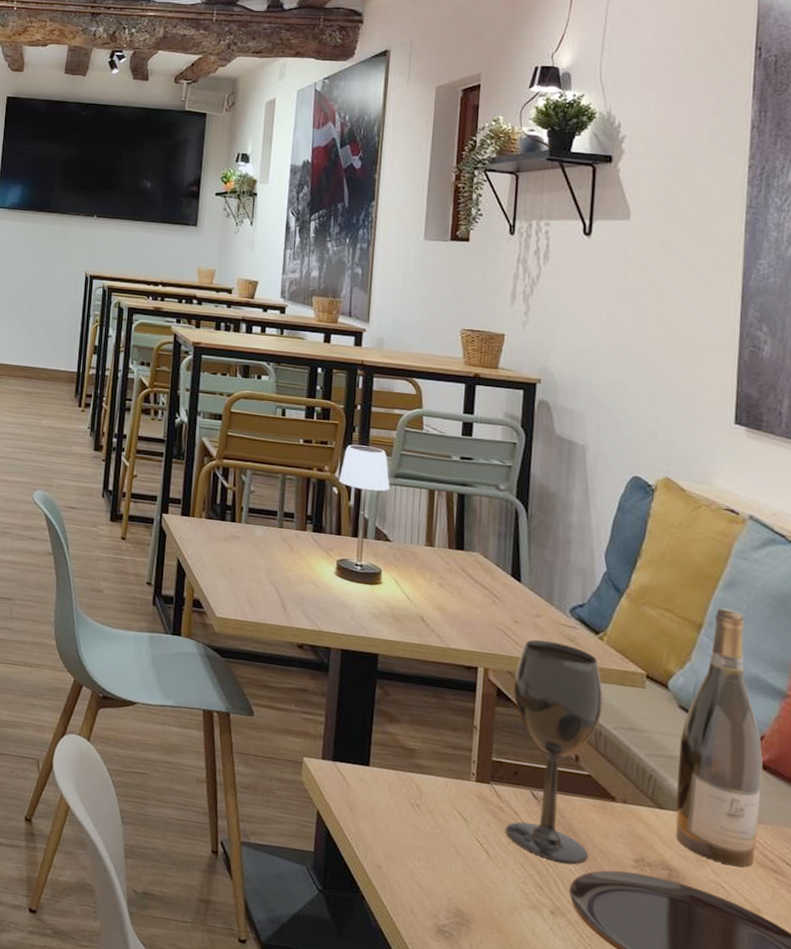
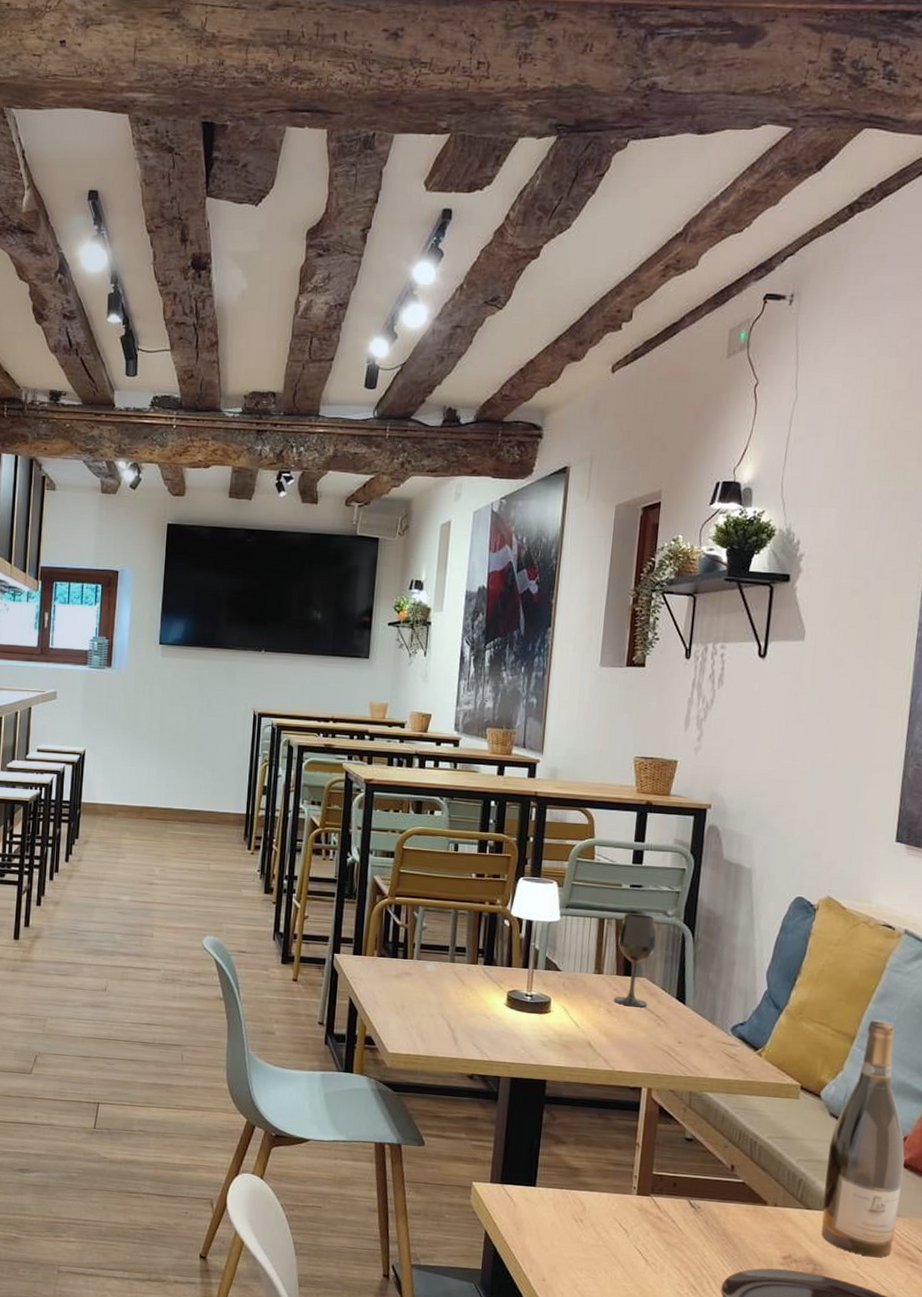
wine glass: none [446,485,489,584] -> present [613,912,656,1008]
wine glass: present [506,639,604,864] -> none [663,1058,760,1264]

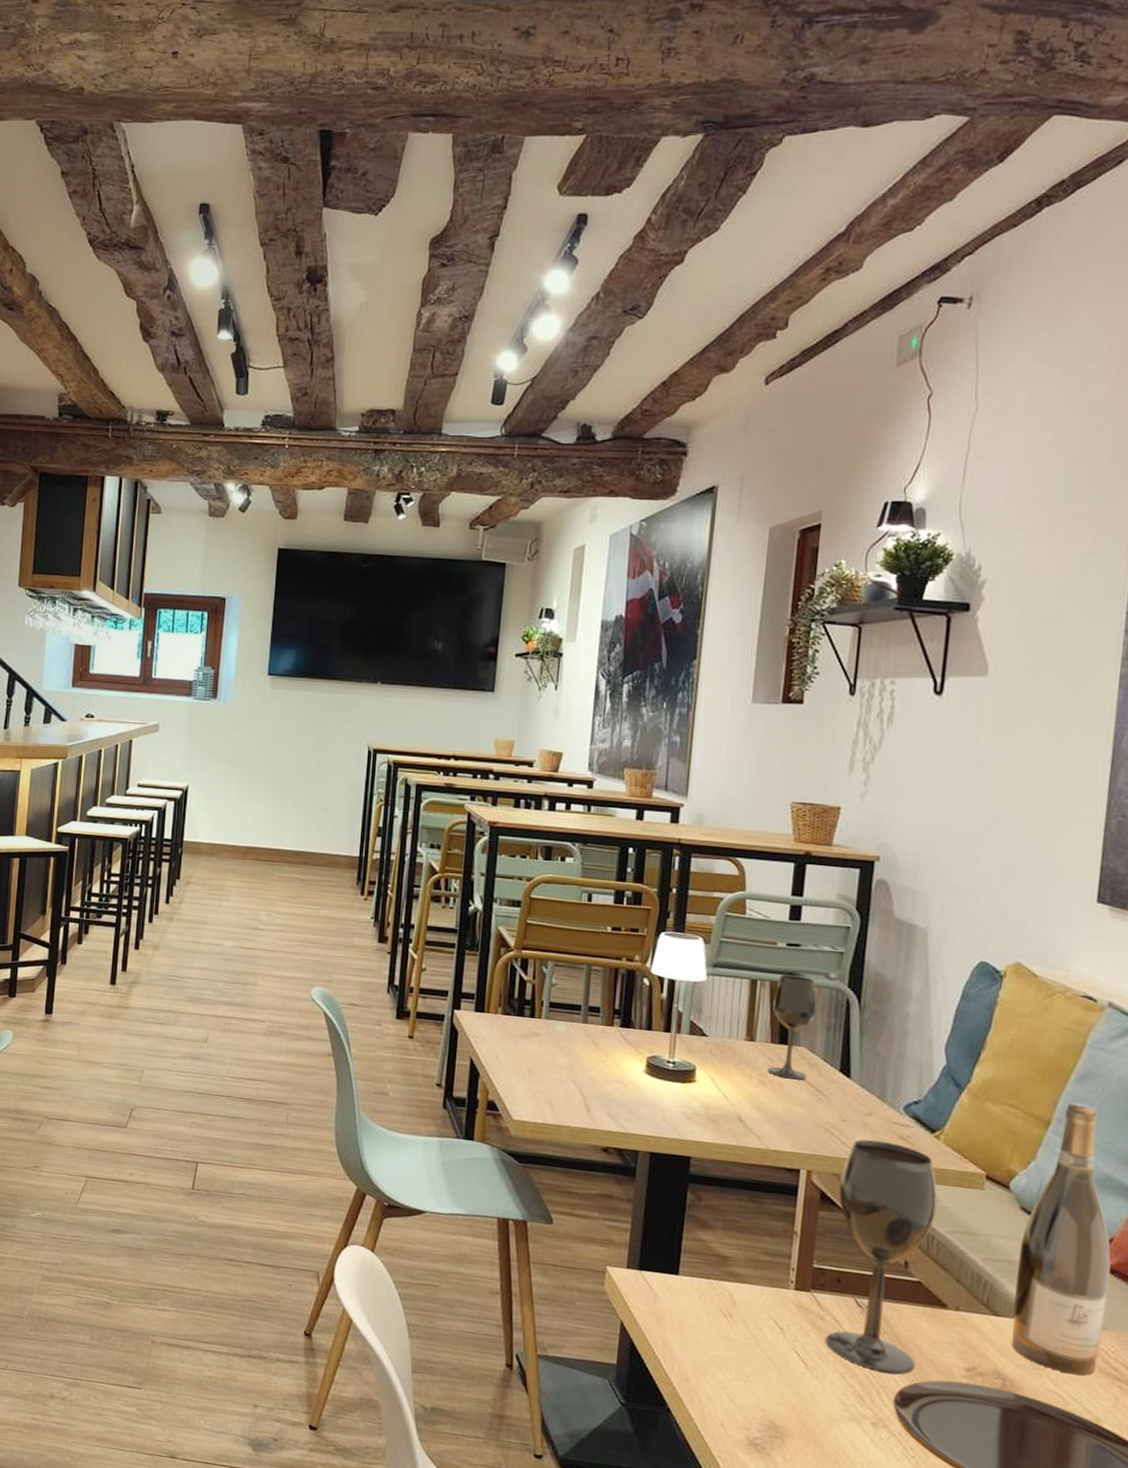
wine glass: none [663,1058,760,1264] -> present [826,1139,938,1374]

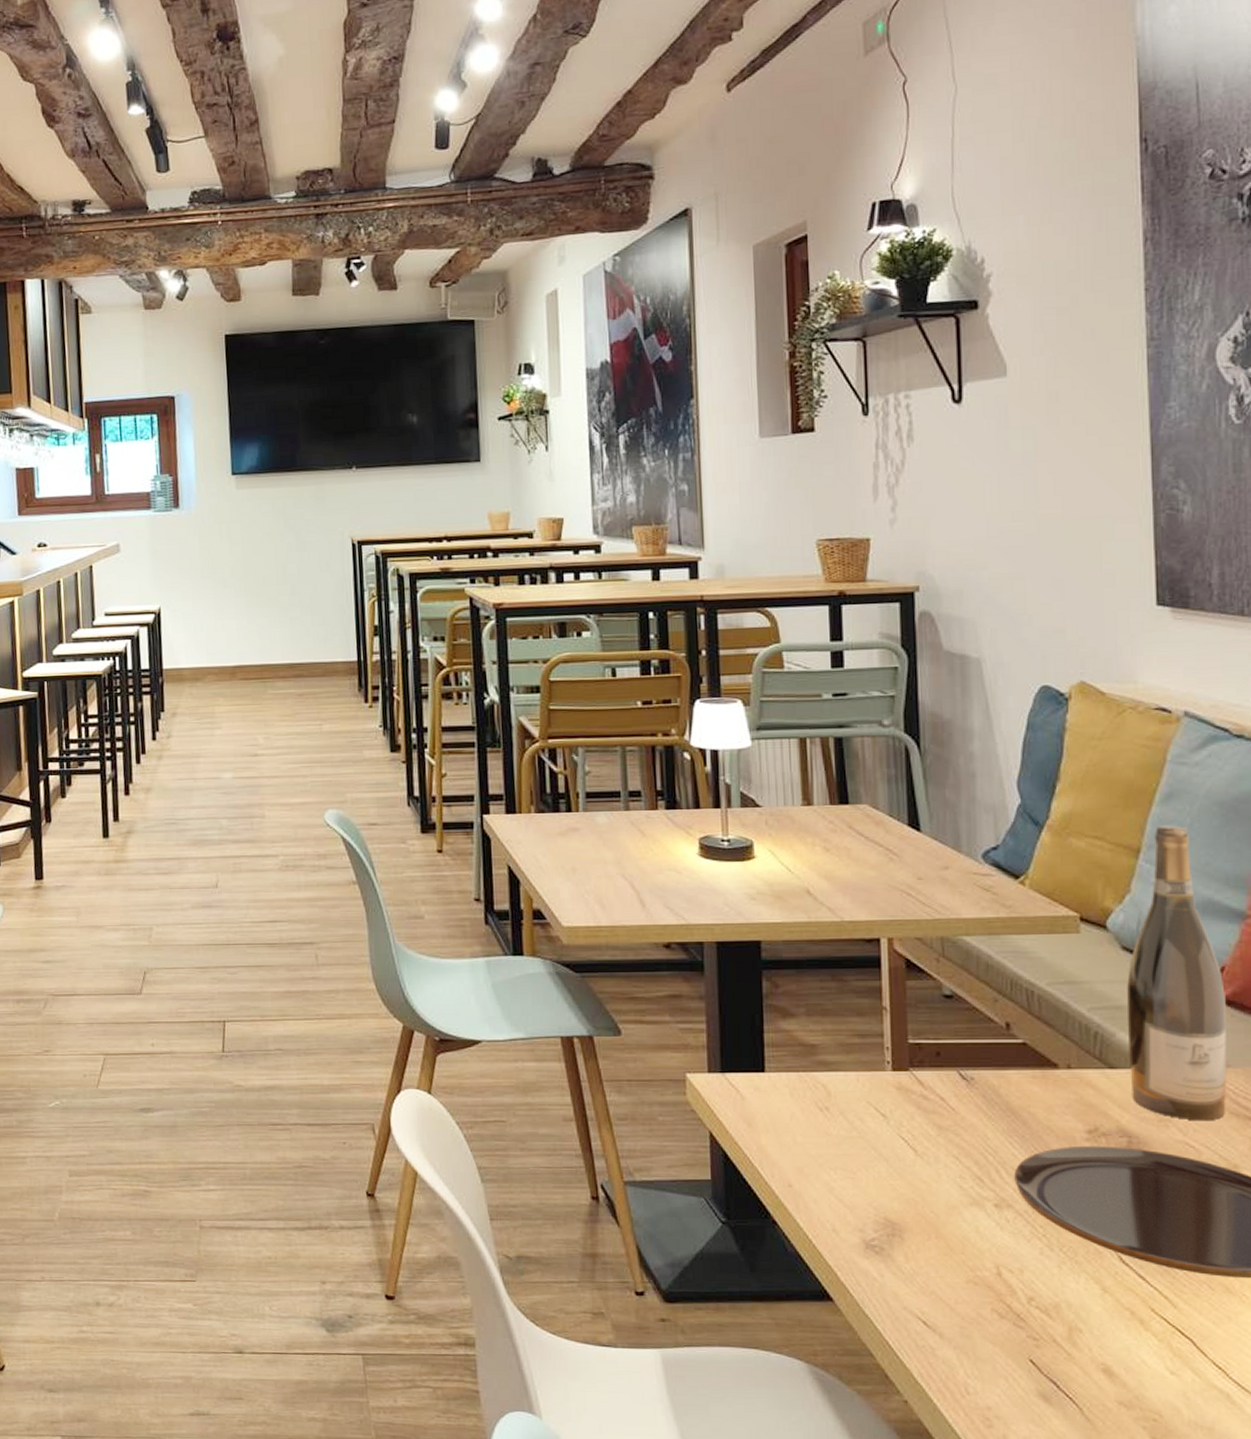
wine glass: present [767,974,817,1080] -> none [826,727,874,841]
wine glass: present [826,1139,938,1374] -> none [925,895,1033,1147]

